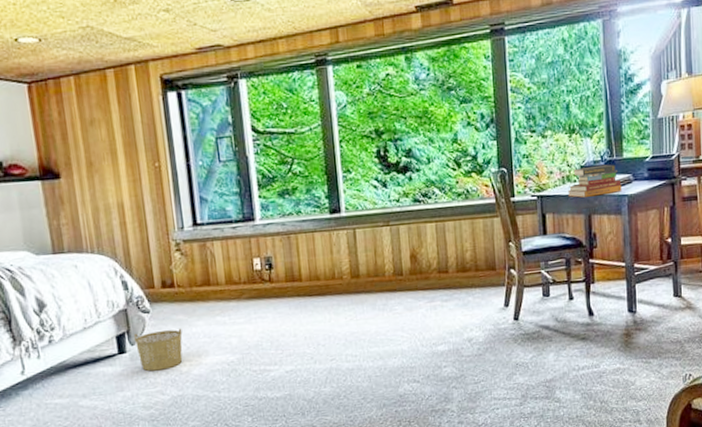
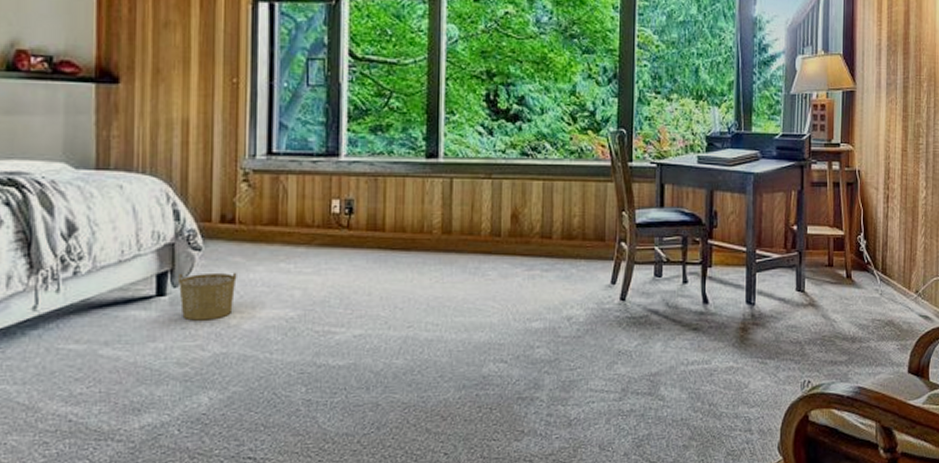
books: present [568,164,622,198] -> none [690,137,748,170]

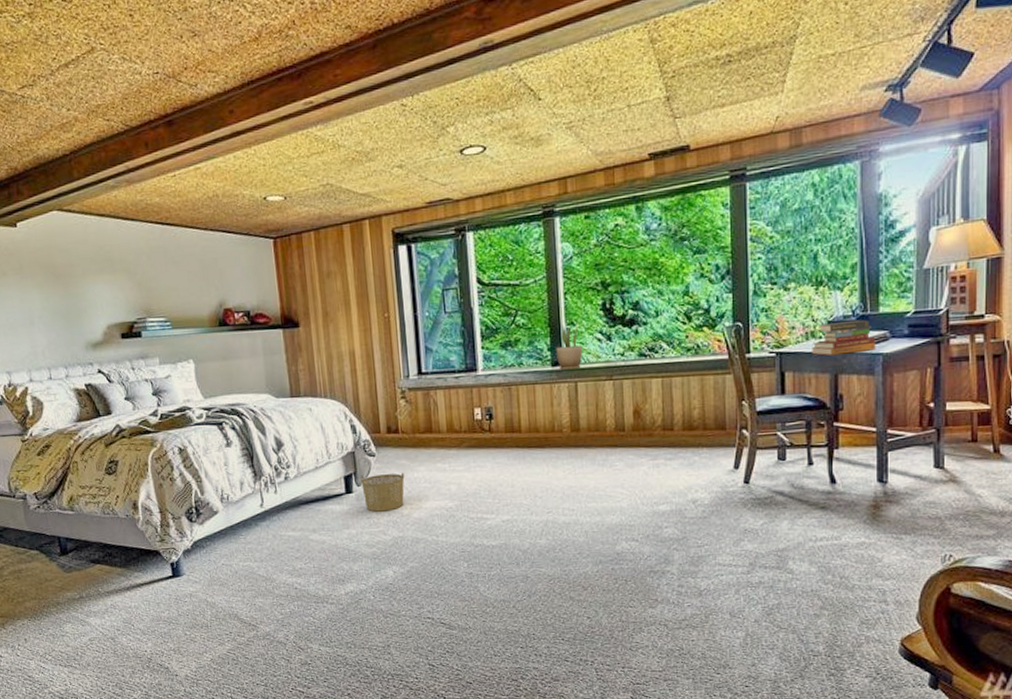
potted plant: none [432,112,462,163] -> present [556,322,583,370]
books: none [690,137,748,170] -> present [812,319,876,356]

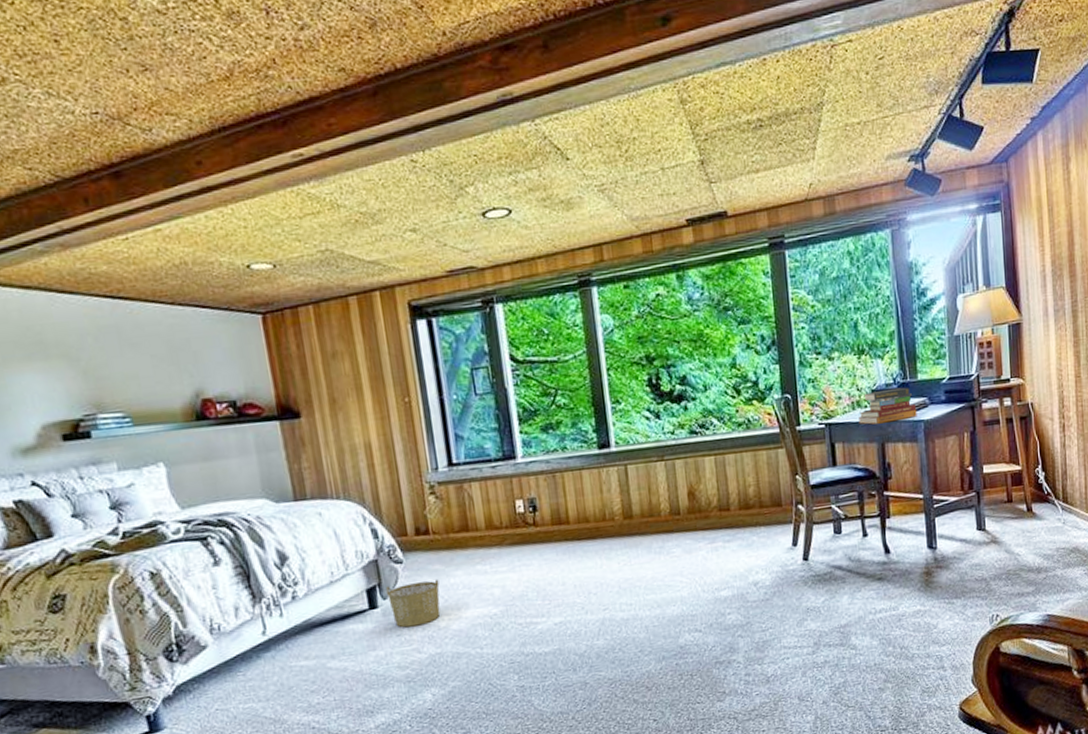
potted plant: present [556,322,583,370] -> none [602,400,631,453]

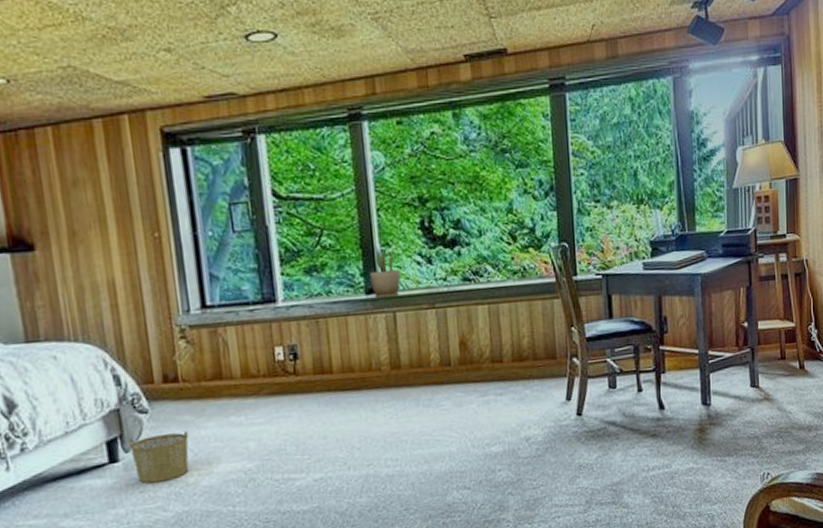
potted plant: none [602,400,631,453] -> present [370,243,401,299]
books: present [858,387,917,425] -> none [636,239,695,277]

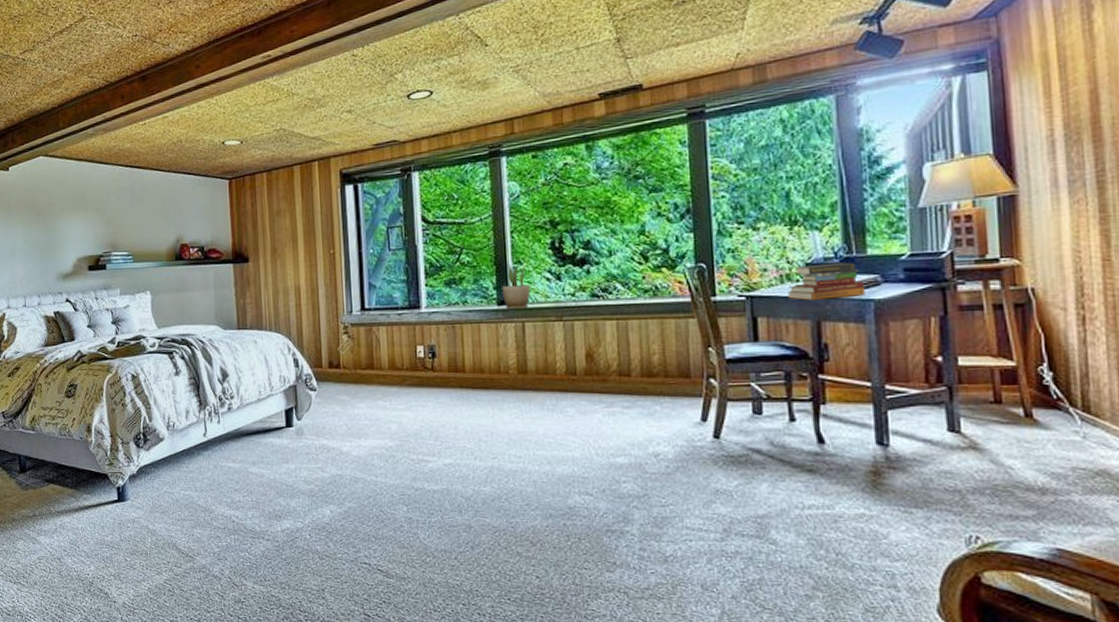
basket: present [128,430,189,484] -> none [300,408,345,447]
books: none [636,239,695,277] -> present [788,262,865,300]

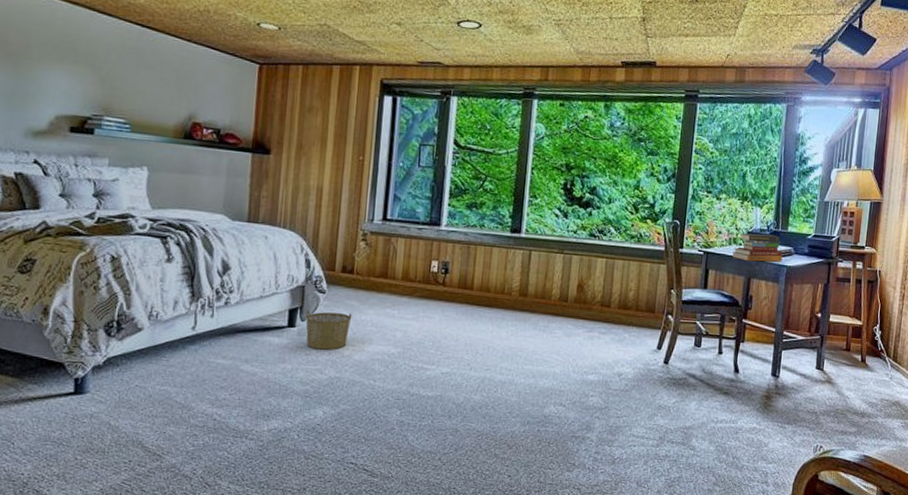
basket: none [300,408,345,447] -> present [305,310,352,350]
potted plant: present [502,261,531,309] -> none [516,196,541,239]

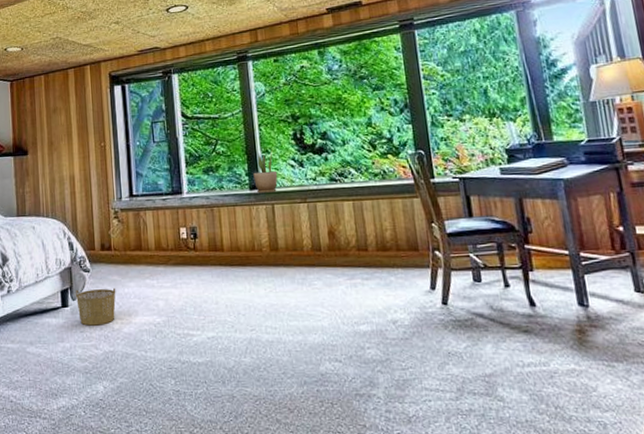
potted plant: none [516,196,541,239] -> present [253,150,278,193]
books: present [732,233,783,262] -> none [493,147,556,181]

